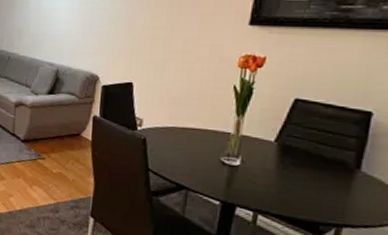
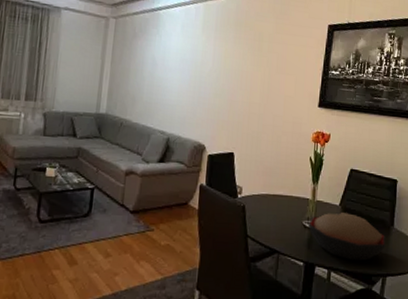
decorative bowl: none [228,149,346,207] -> present [308,212,386,261]

